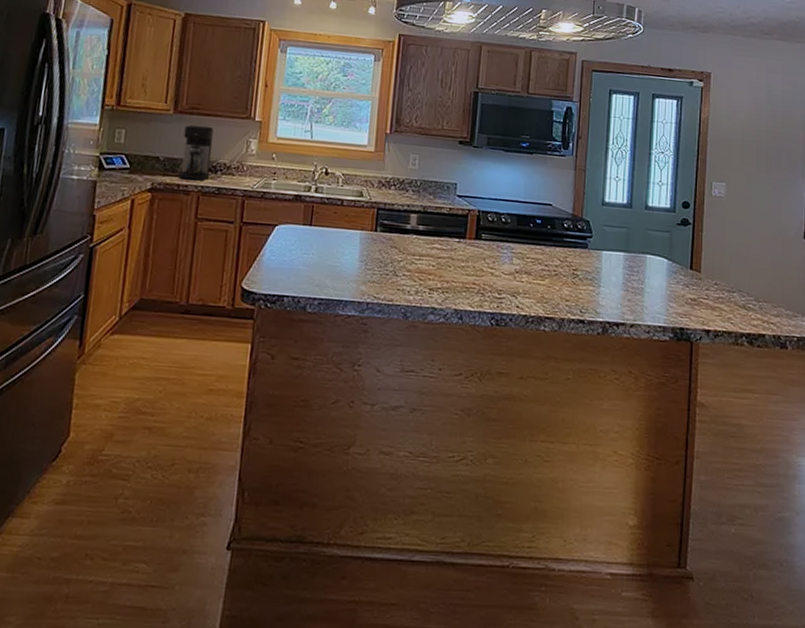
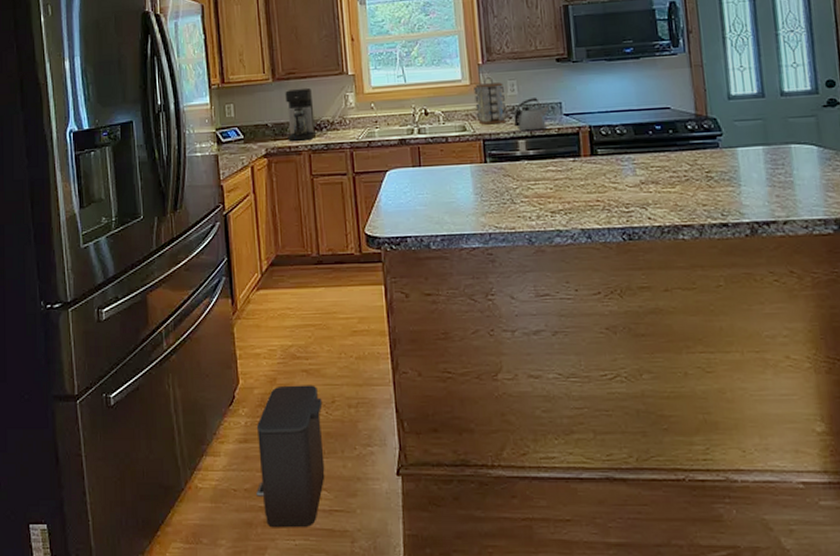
pedal bin: none [63,442,161,605] -> present [256,385,325,528]
spice rack: none [375,147,407,195] -> present [474,77,508,125]
kettle: none [410,175,445,208] -> present [514,98,549,132]

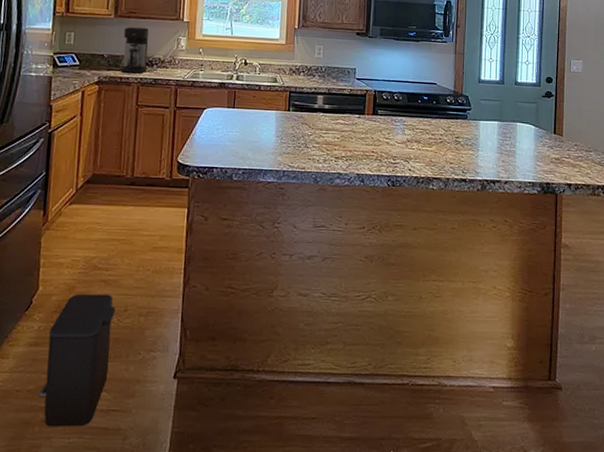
spice rack: present [474,77,508,125] -> none [287,40,313,80]
kettle: present [514,98,549,132] -> none [316,62,346,89]

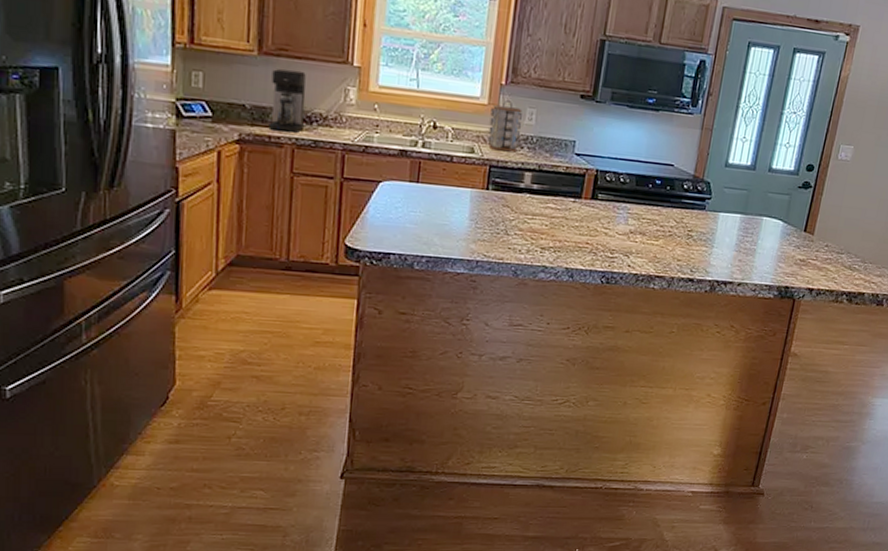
pedal bin: present [38,293,116,427] -> none [183,389,271,524]
spice rack: none [287,40,313,80] -> present [487,100,523,152]

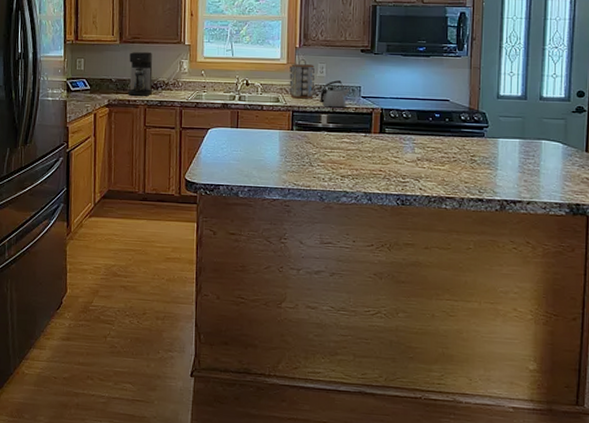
kettle: none [524,131,563,166] -> present [320,80,350,108]

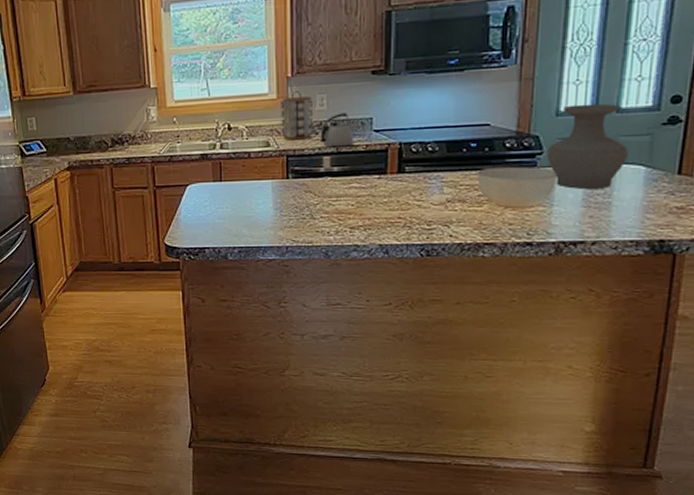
coffee maker: present [128,52,153,96] -> none [86,102,118,155]
bowl: none [440,134,500,171] -> present [477,166,558,209]
vase: none [491,91,550,158] -> present [546,103,628,189]

